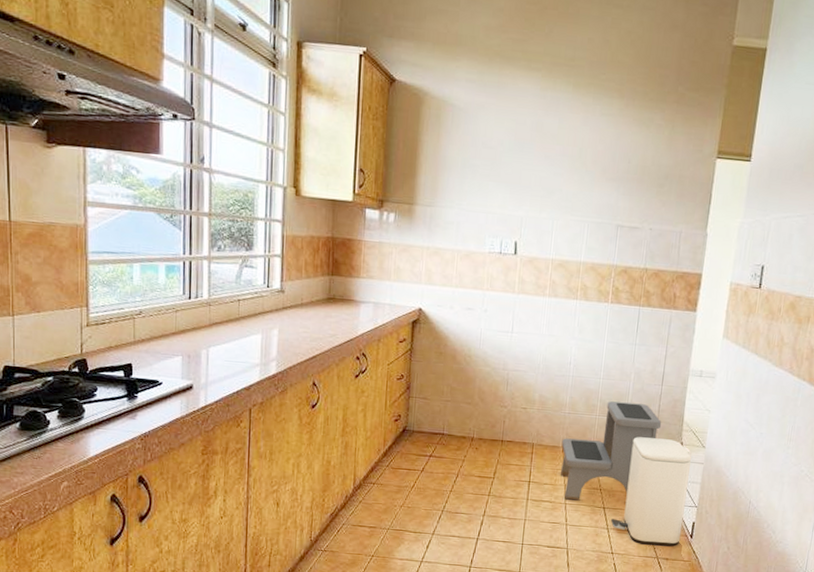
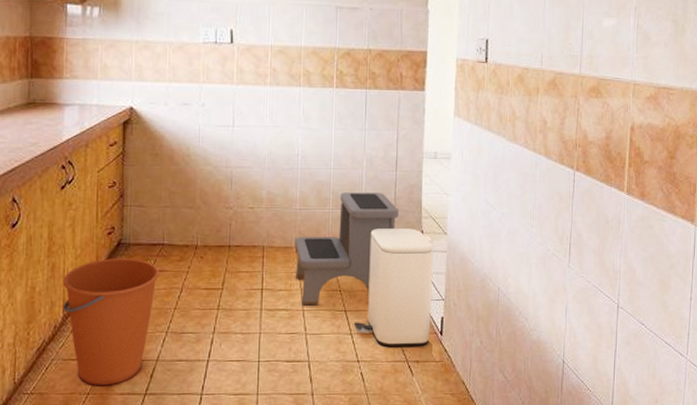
bucket: none [353,442,439,552] -> present [62,258,159,386]

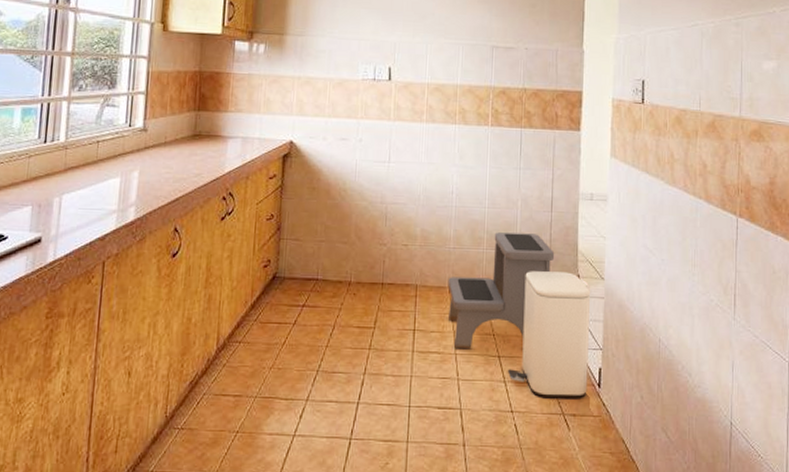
bucket: present [62,258,159,386] -> none [216,292,312,425]

